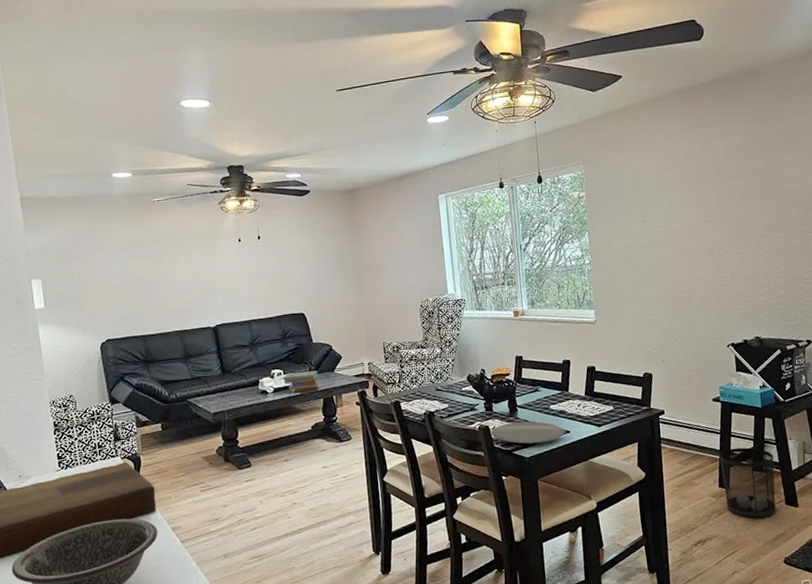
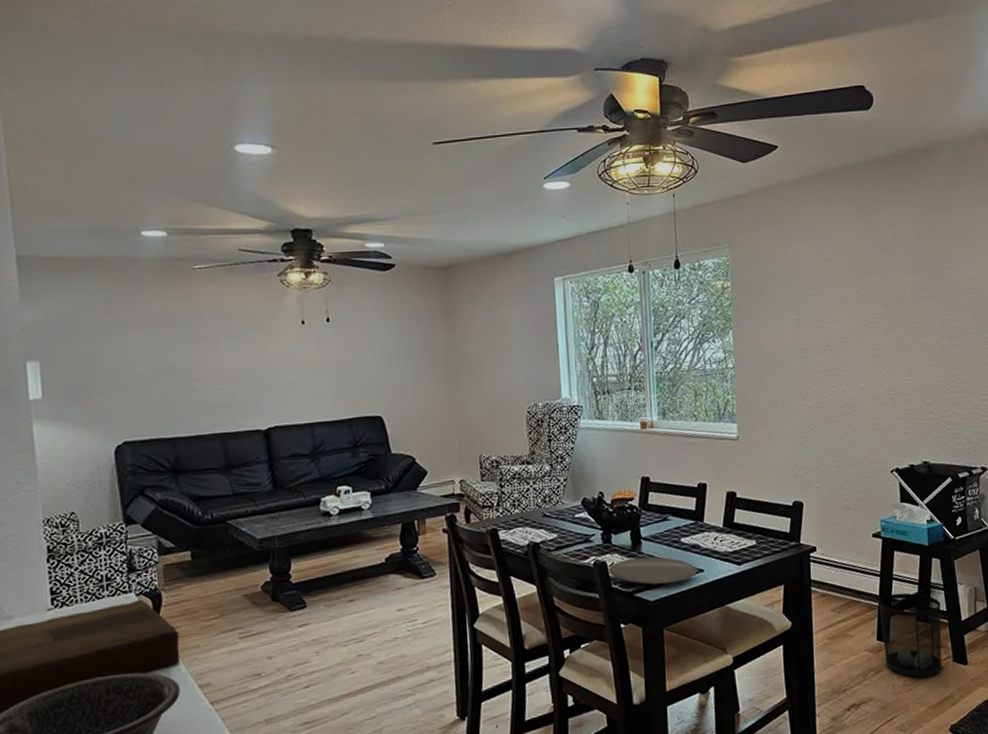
books: present [282,370,319,393] -> none [350,488,397,515]

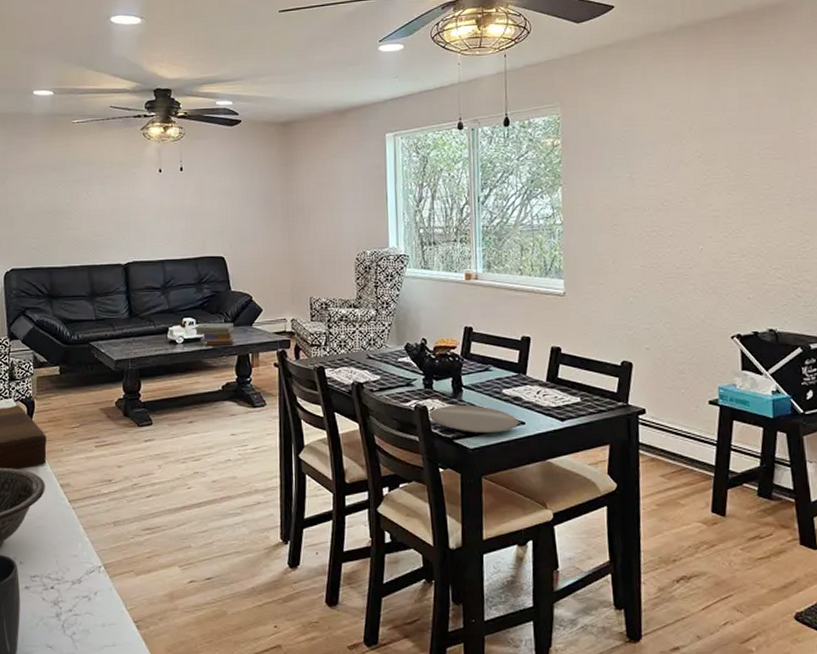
books: none [350,488,397,515] -> present [194,322,235,346]
waste bin: present [878,592,942,678] -> none [714,465,787,557]

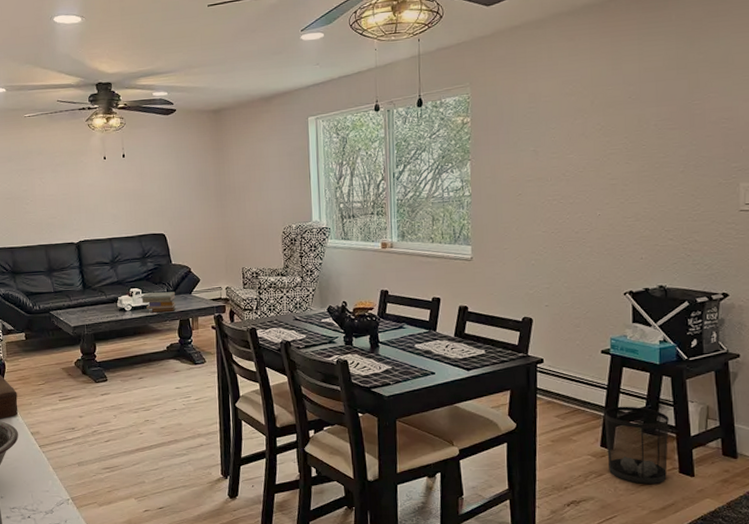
plate: present [428,404,519,434] -> none [349,358,429,383]
waste bin: none [714,465,787,557] -> present [604,406,669,484]

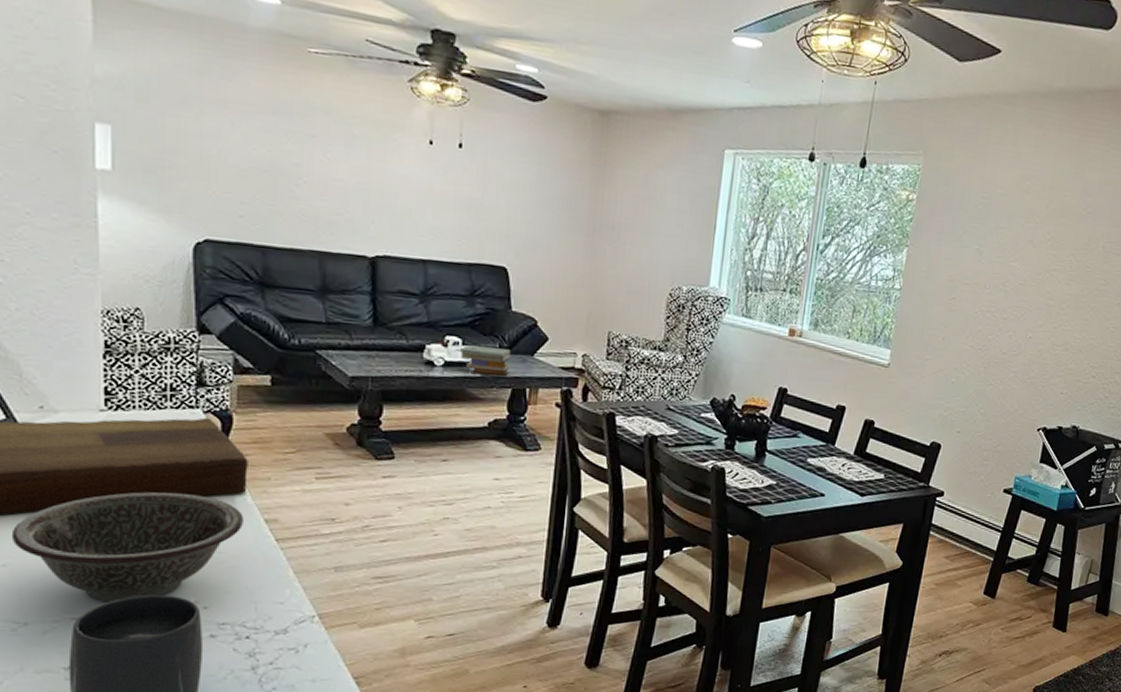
waste bin: present [604,406,669,484] -> none [987,552,1054,637]

